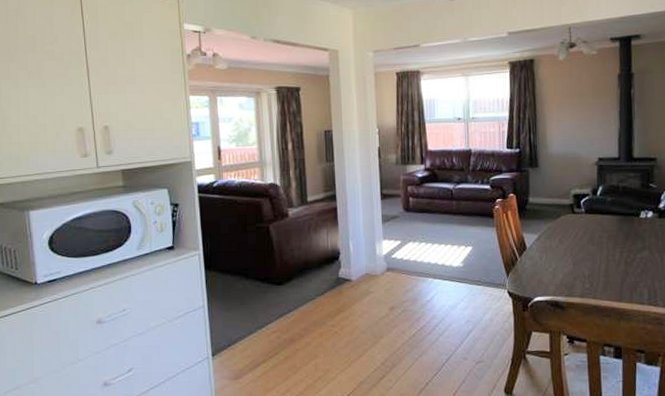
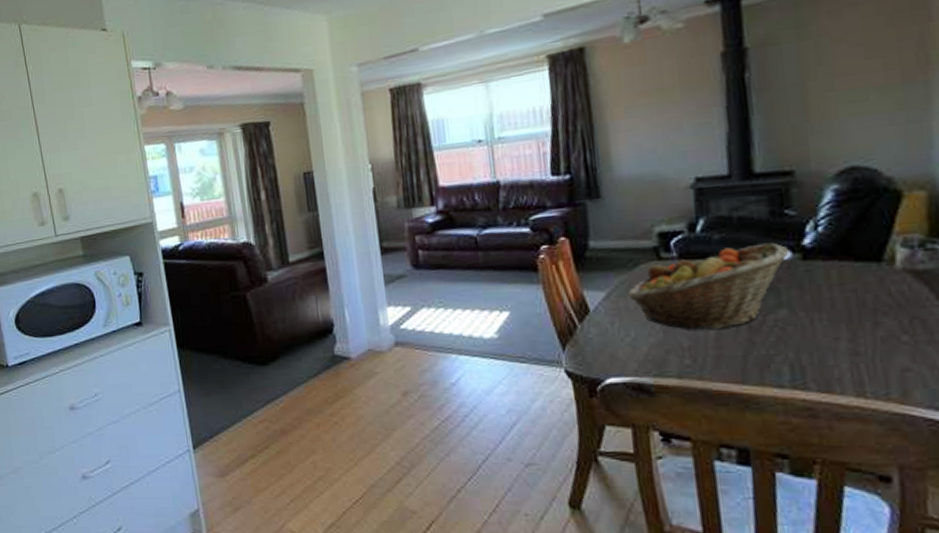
fruit basket: none [551,205,651,264] -> present [626,242,789,330]

